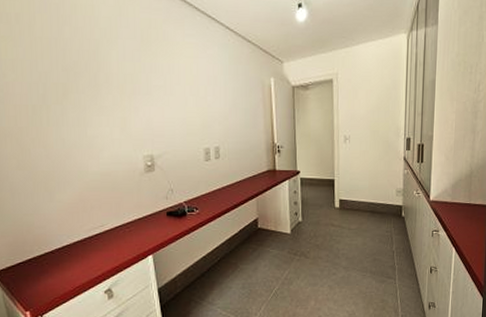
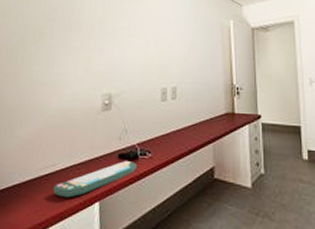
computer keyboard: none [105,217,185,254] -> present [53,160,137,198]

